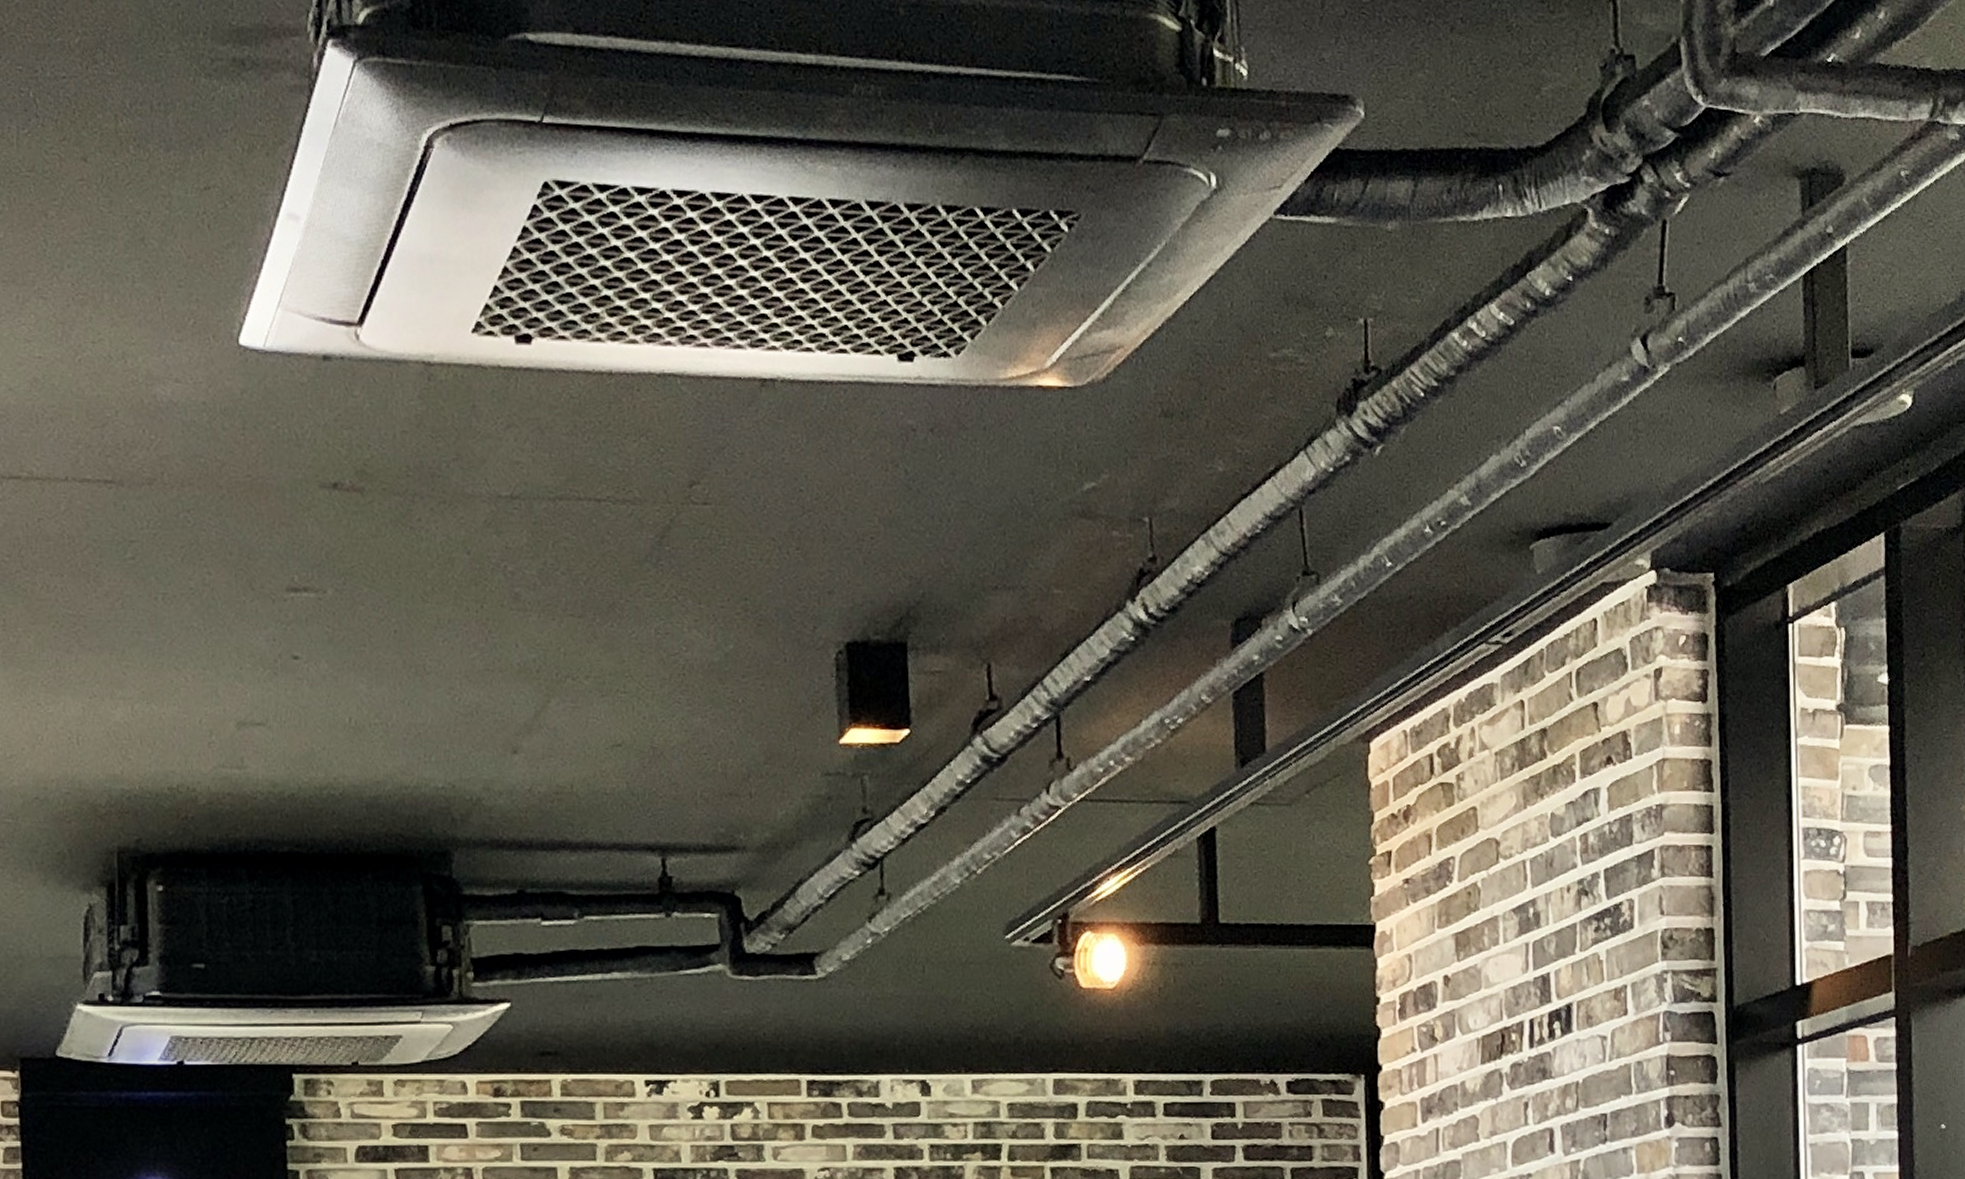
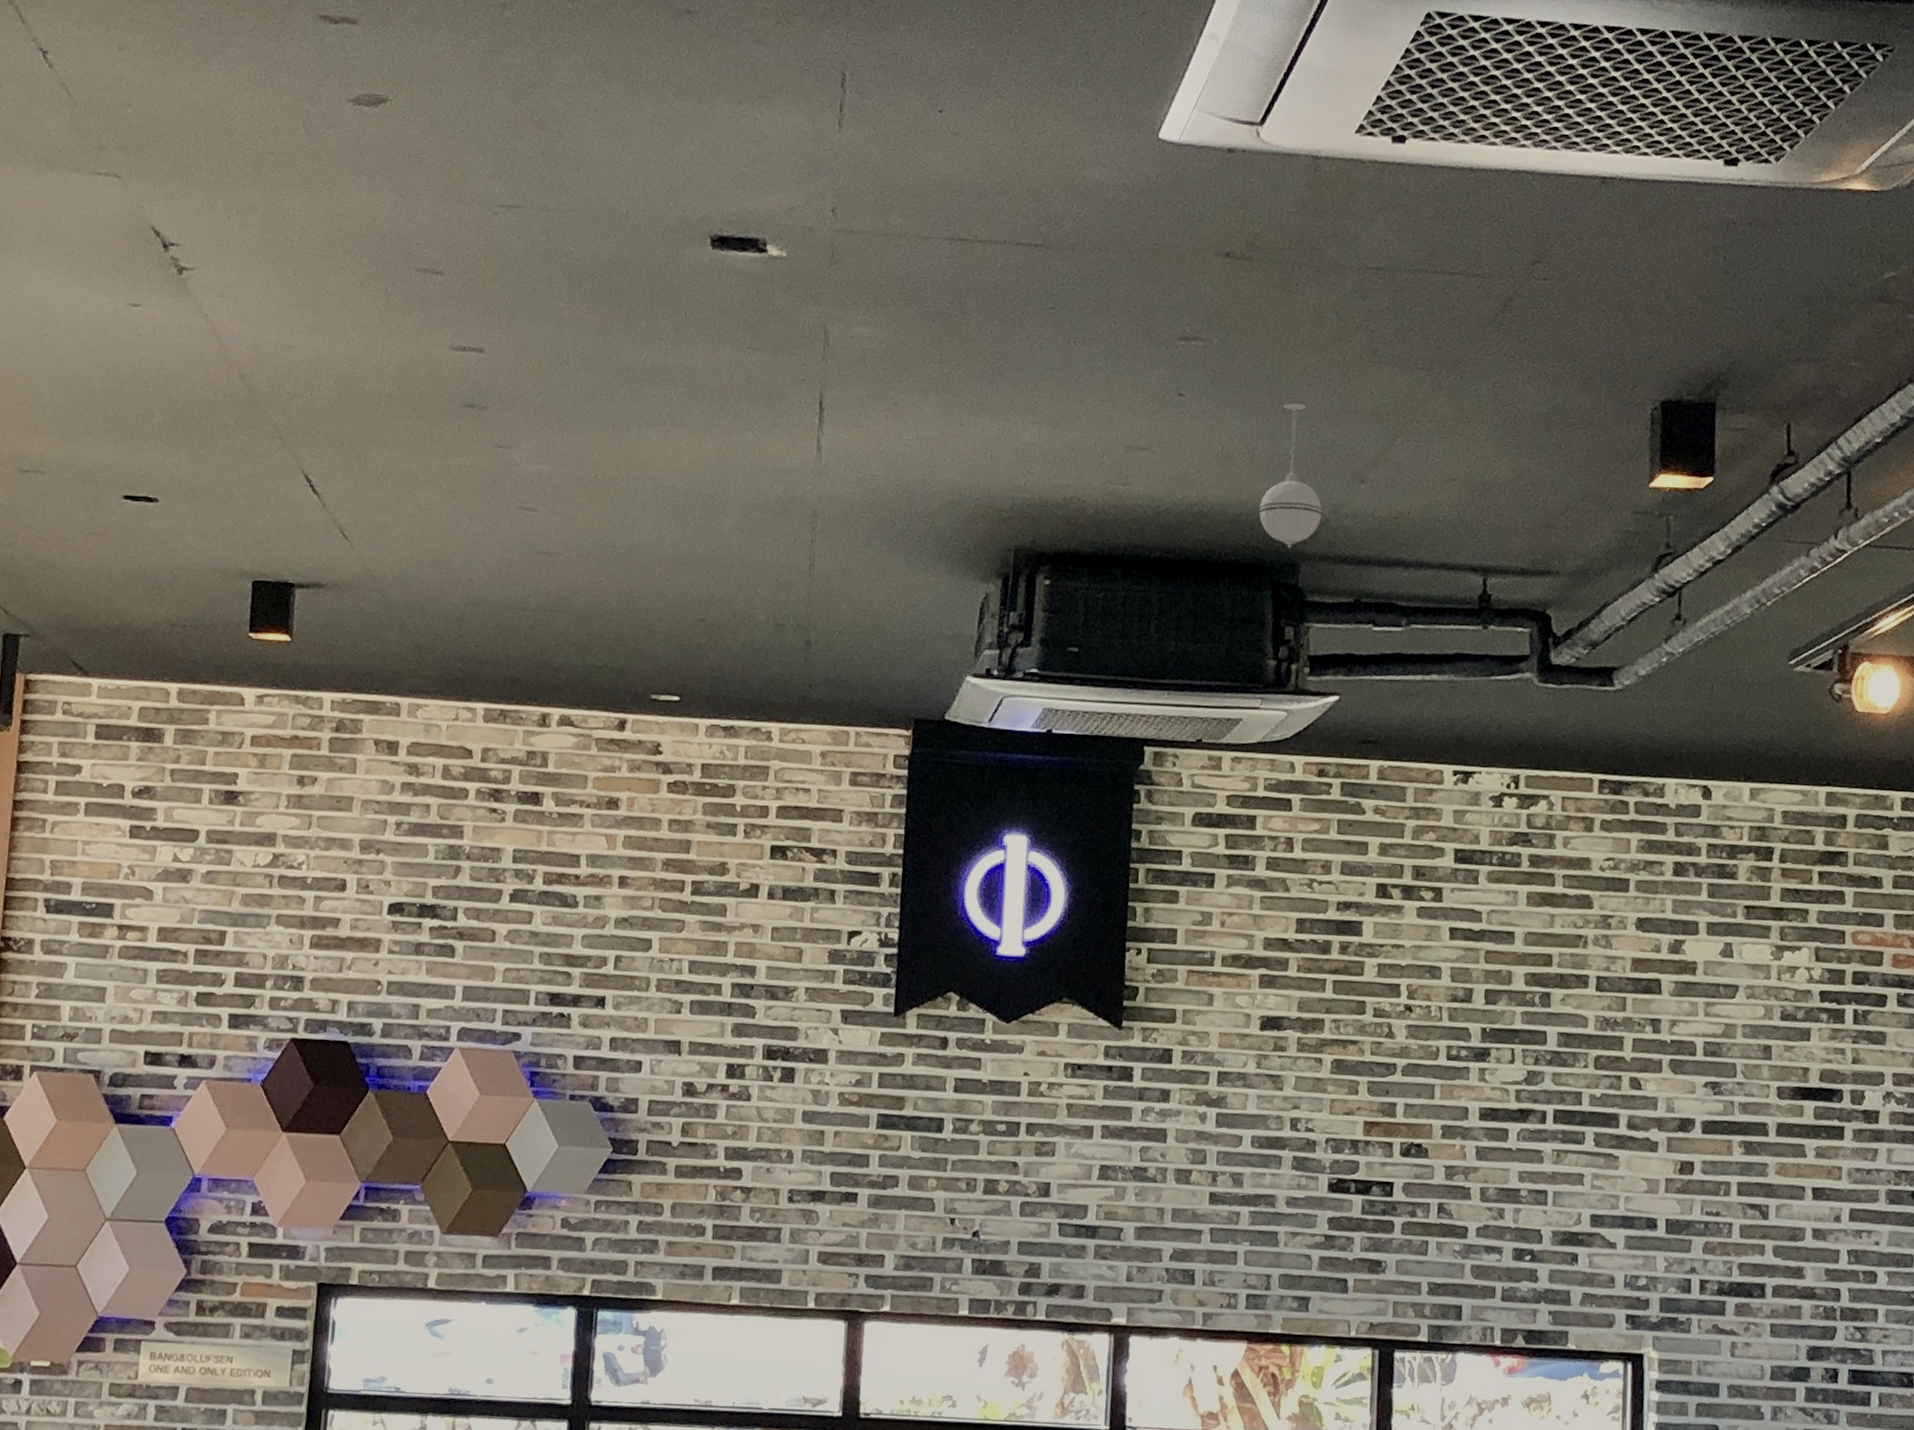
pendant light: none [400,662,472,834] -> present [1259,403,1322,548]

